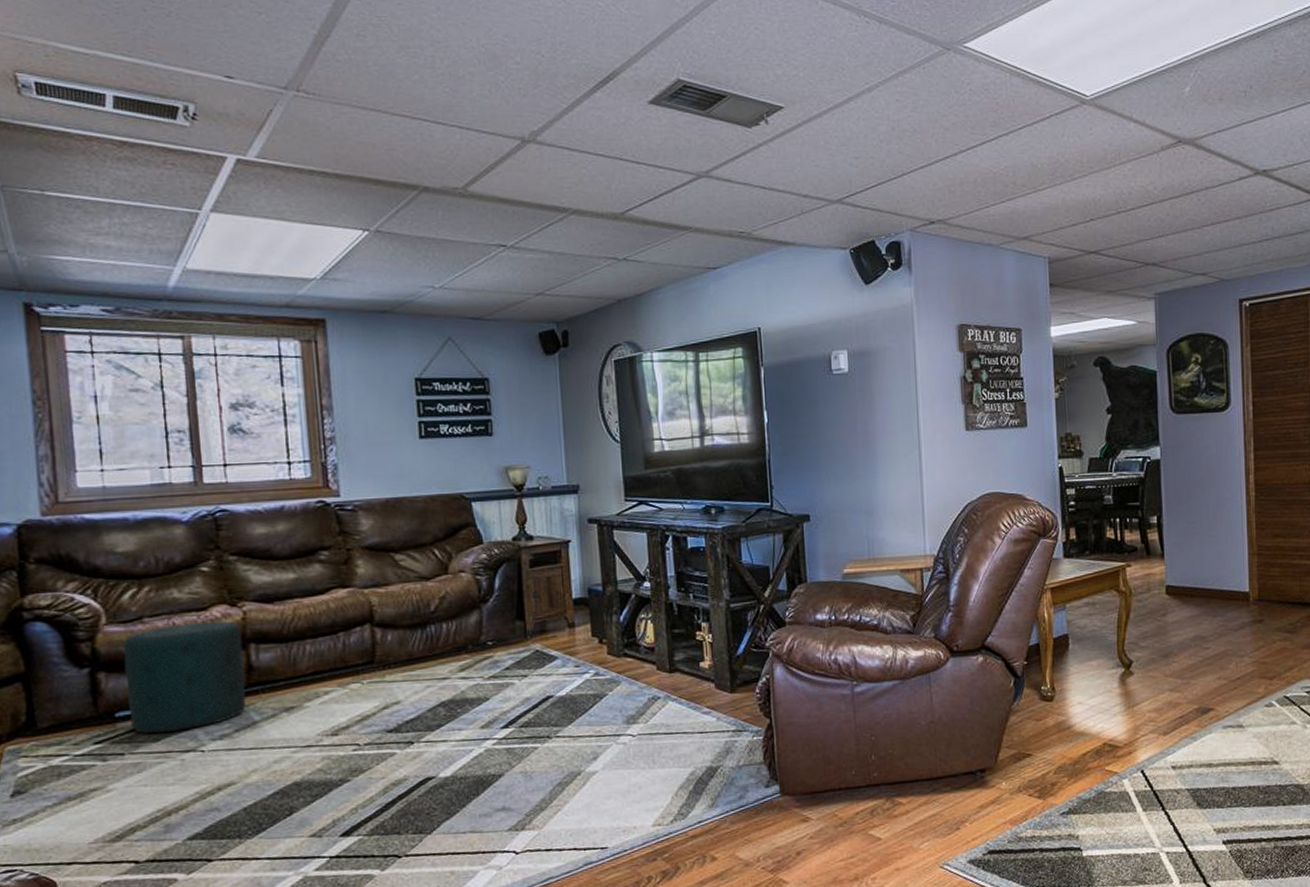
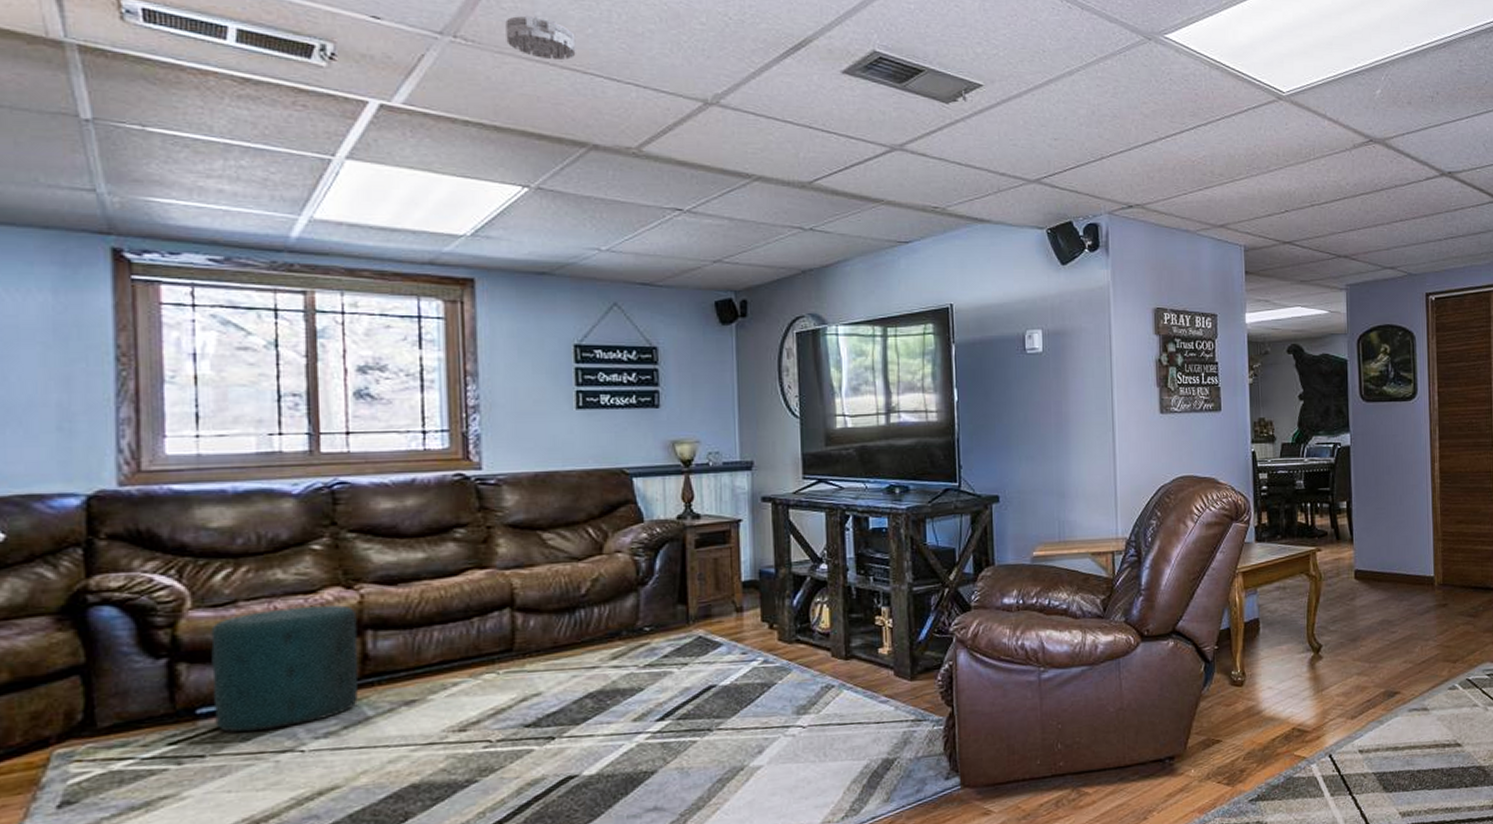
smoke detector: none [341,66,405,108] -> present [505,15,576,61]

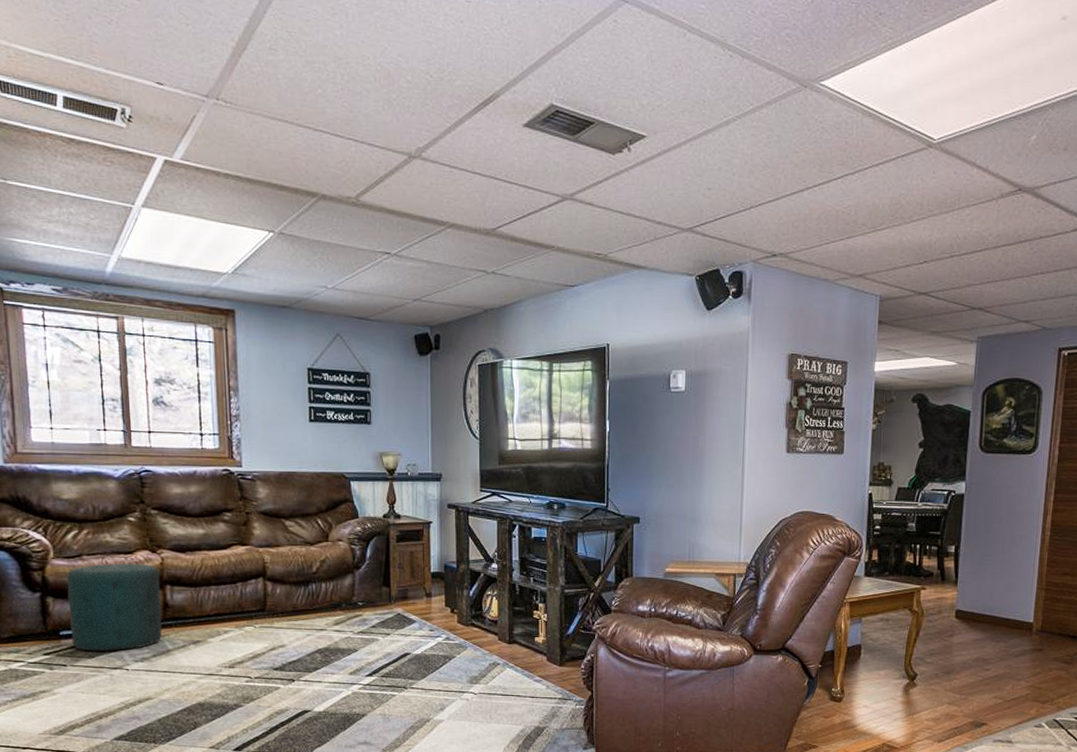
smoke detector: present [505,15,576,61] -> none [255,78,309,119]

